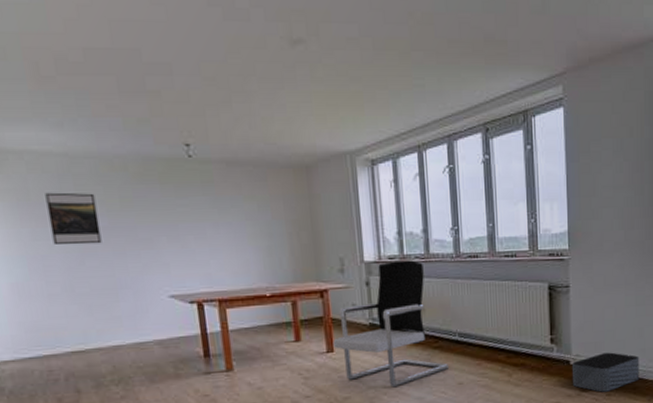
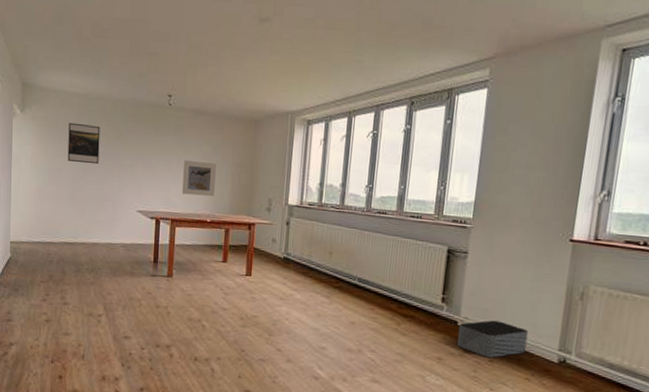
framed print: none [221,223,270,267] -> present [182,160,216,197]
office chair: present [333,260,448,388] -> none [251,207,345,315]

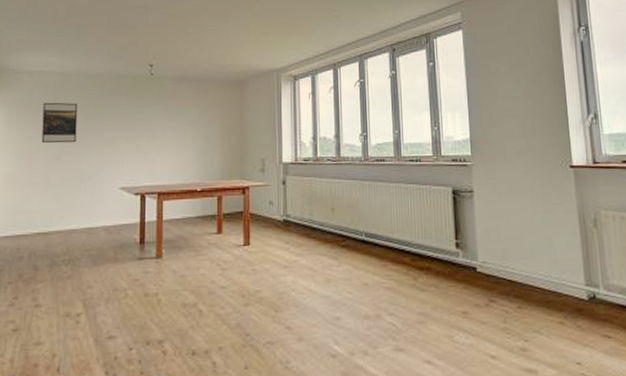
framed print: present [182,160,216,197] -> none [168,128,203,165]
storage bin: present [457,320,529,358] -> none [478,261,553,304]

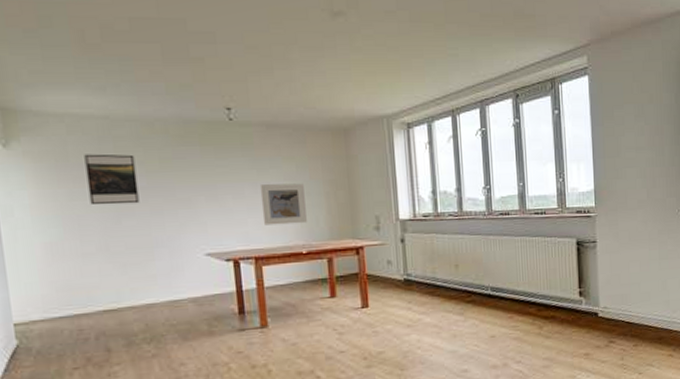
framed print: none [168,128,203,165] -> present [259,183,307,226]

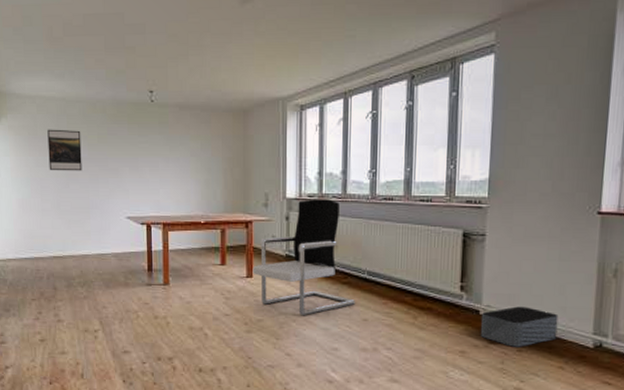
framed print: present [259,183,307,226] -> none [171,160,206,196]
office chair: none [368,218,481,342] -> present [252,199,355,316]
storage bin: none [599,304,665,343] -> present [480,306,559,347]

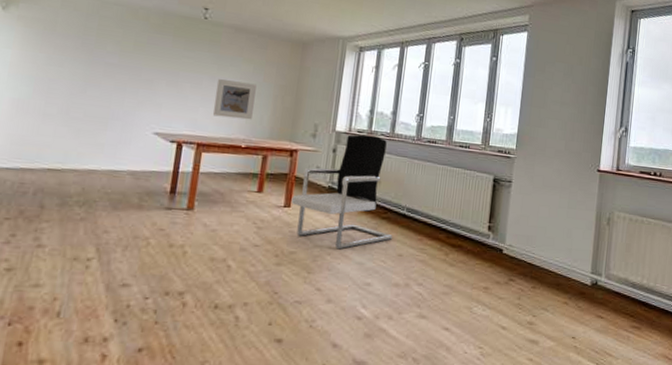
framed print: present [47,129,82,171] -> none [63,27,114,78]
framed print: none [171,160,206,196] -> present [213,79,257,120]
storage bin: present [480,306,559,347] -> none [503,247,566,284]

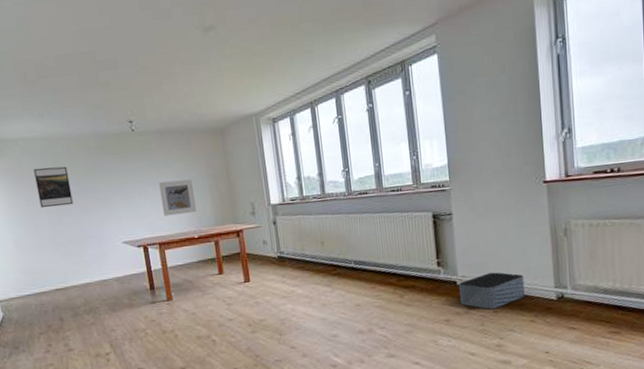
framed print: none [63,27,114,78] -> present [33,166,74,208]
office chair: present [291,134,392,250] -> none [249,200,347,310]
storage bin: none [503,247,566,284] -> present [458,272,525,310]

